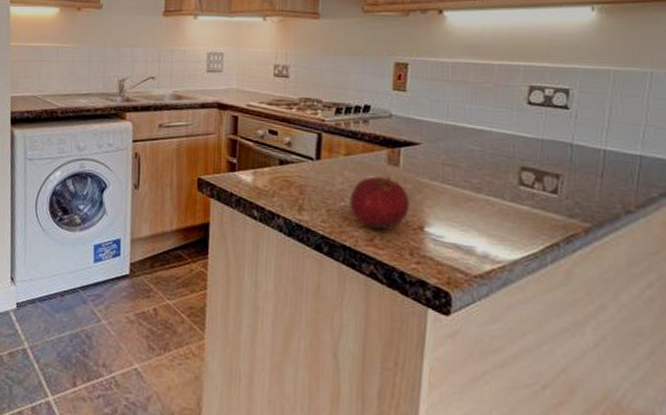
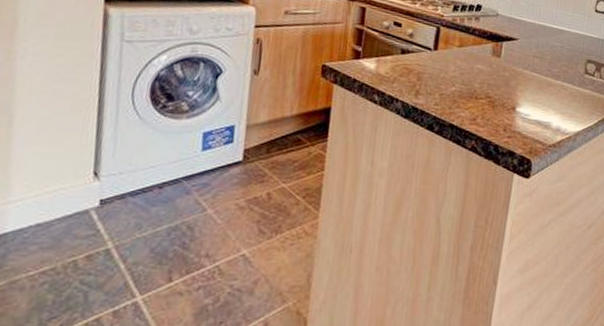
fruit: present [350,175,410,230] -> none [459,65,507,111]

